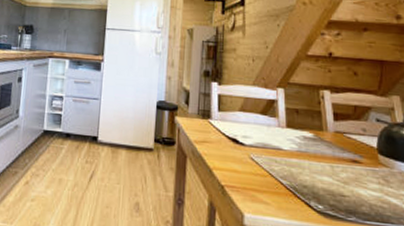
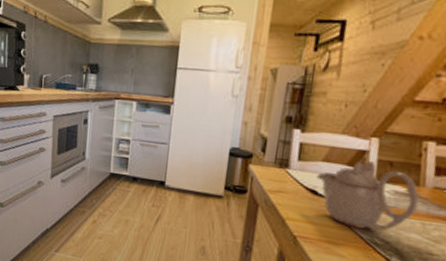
teapot: none [236,110,325,175] -> present [316,161,419,231]

